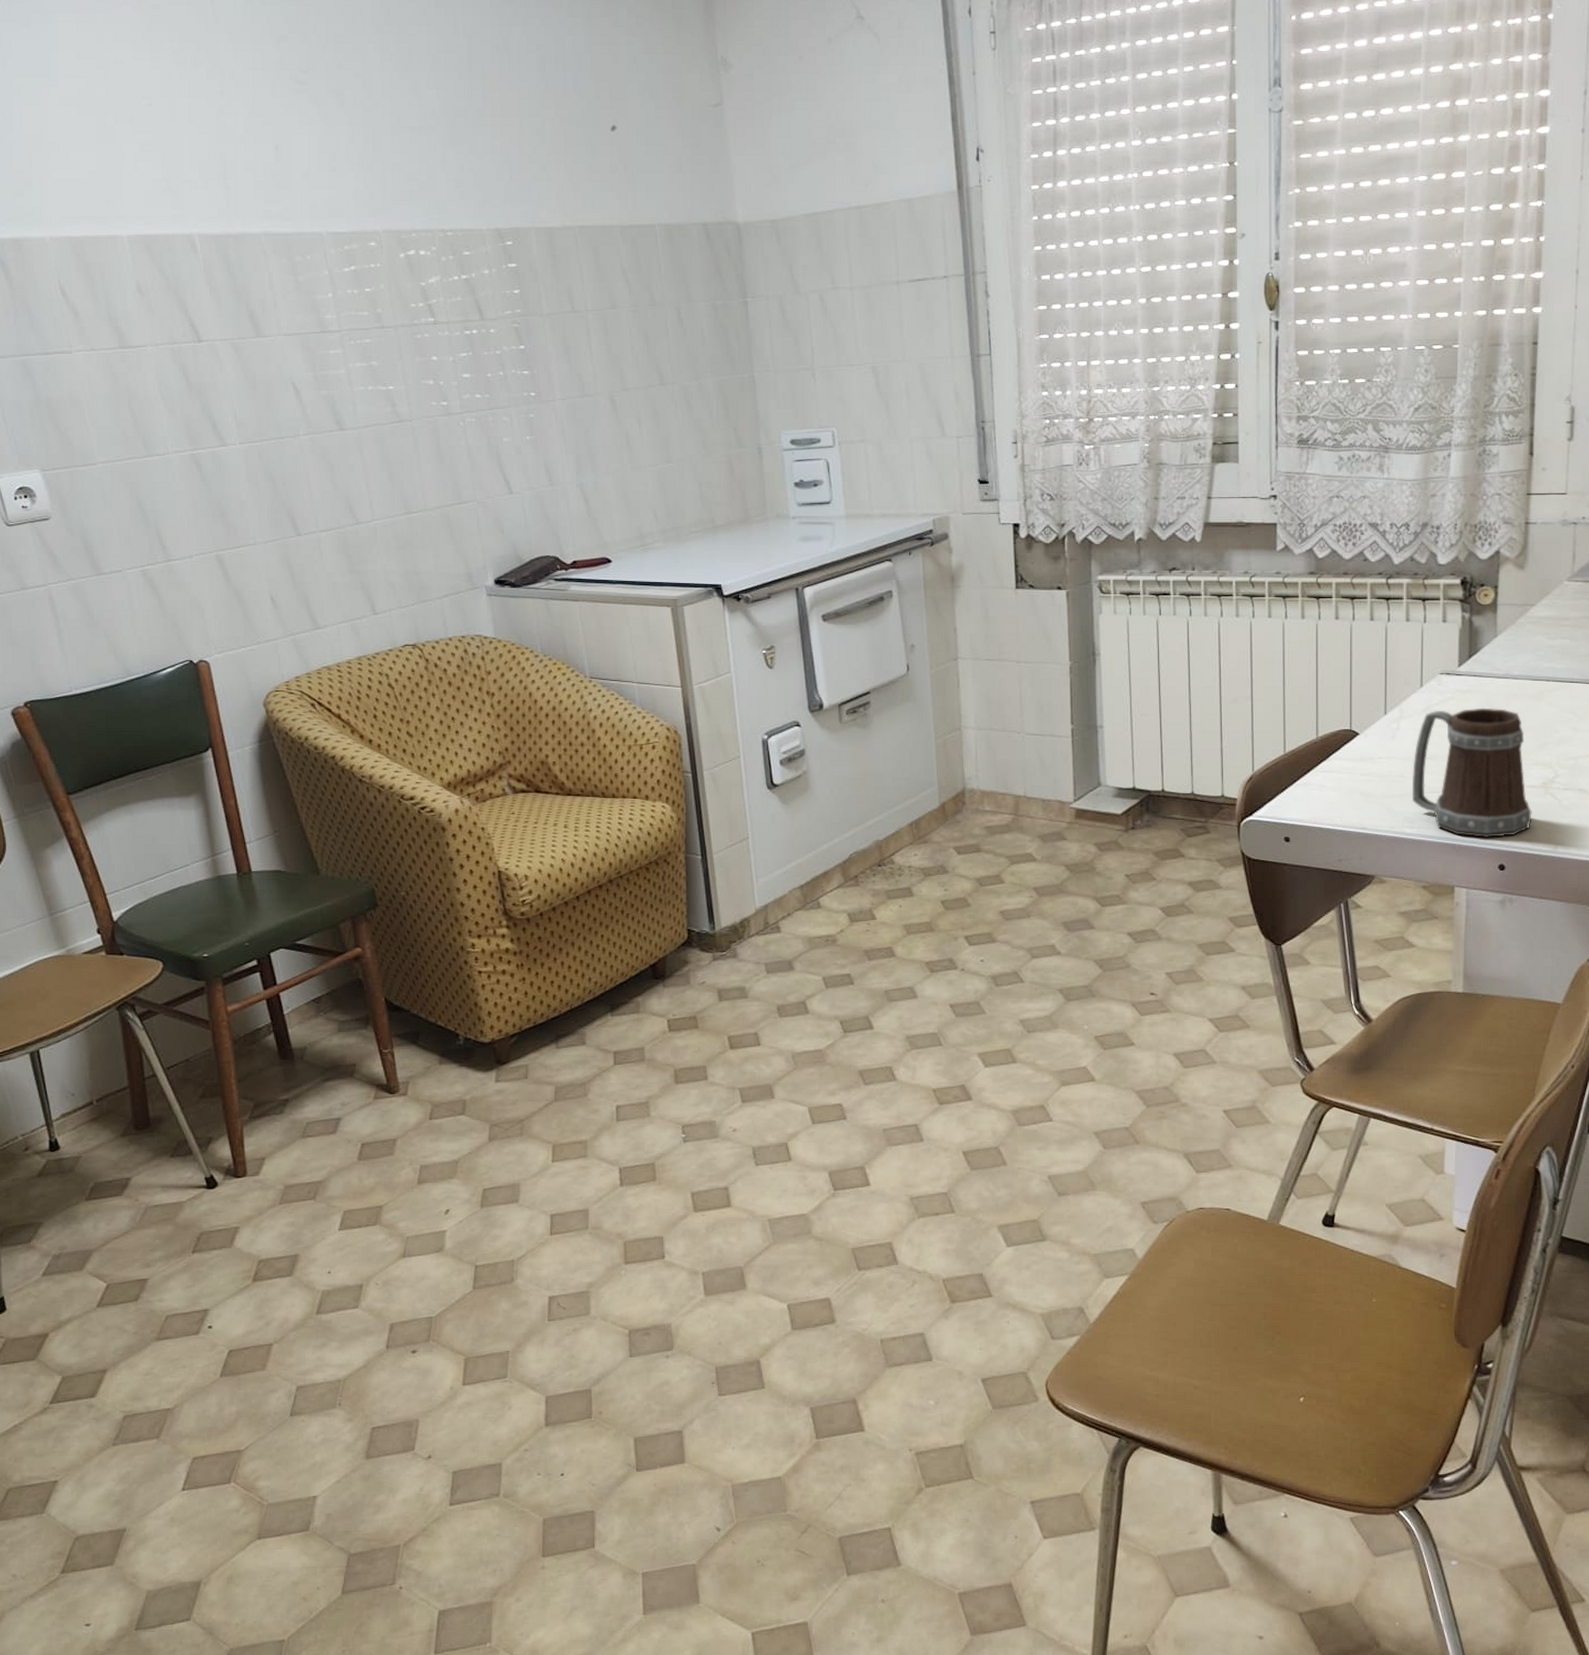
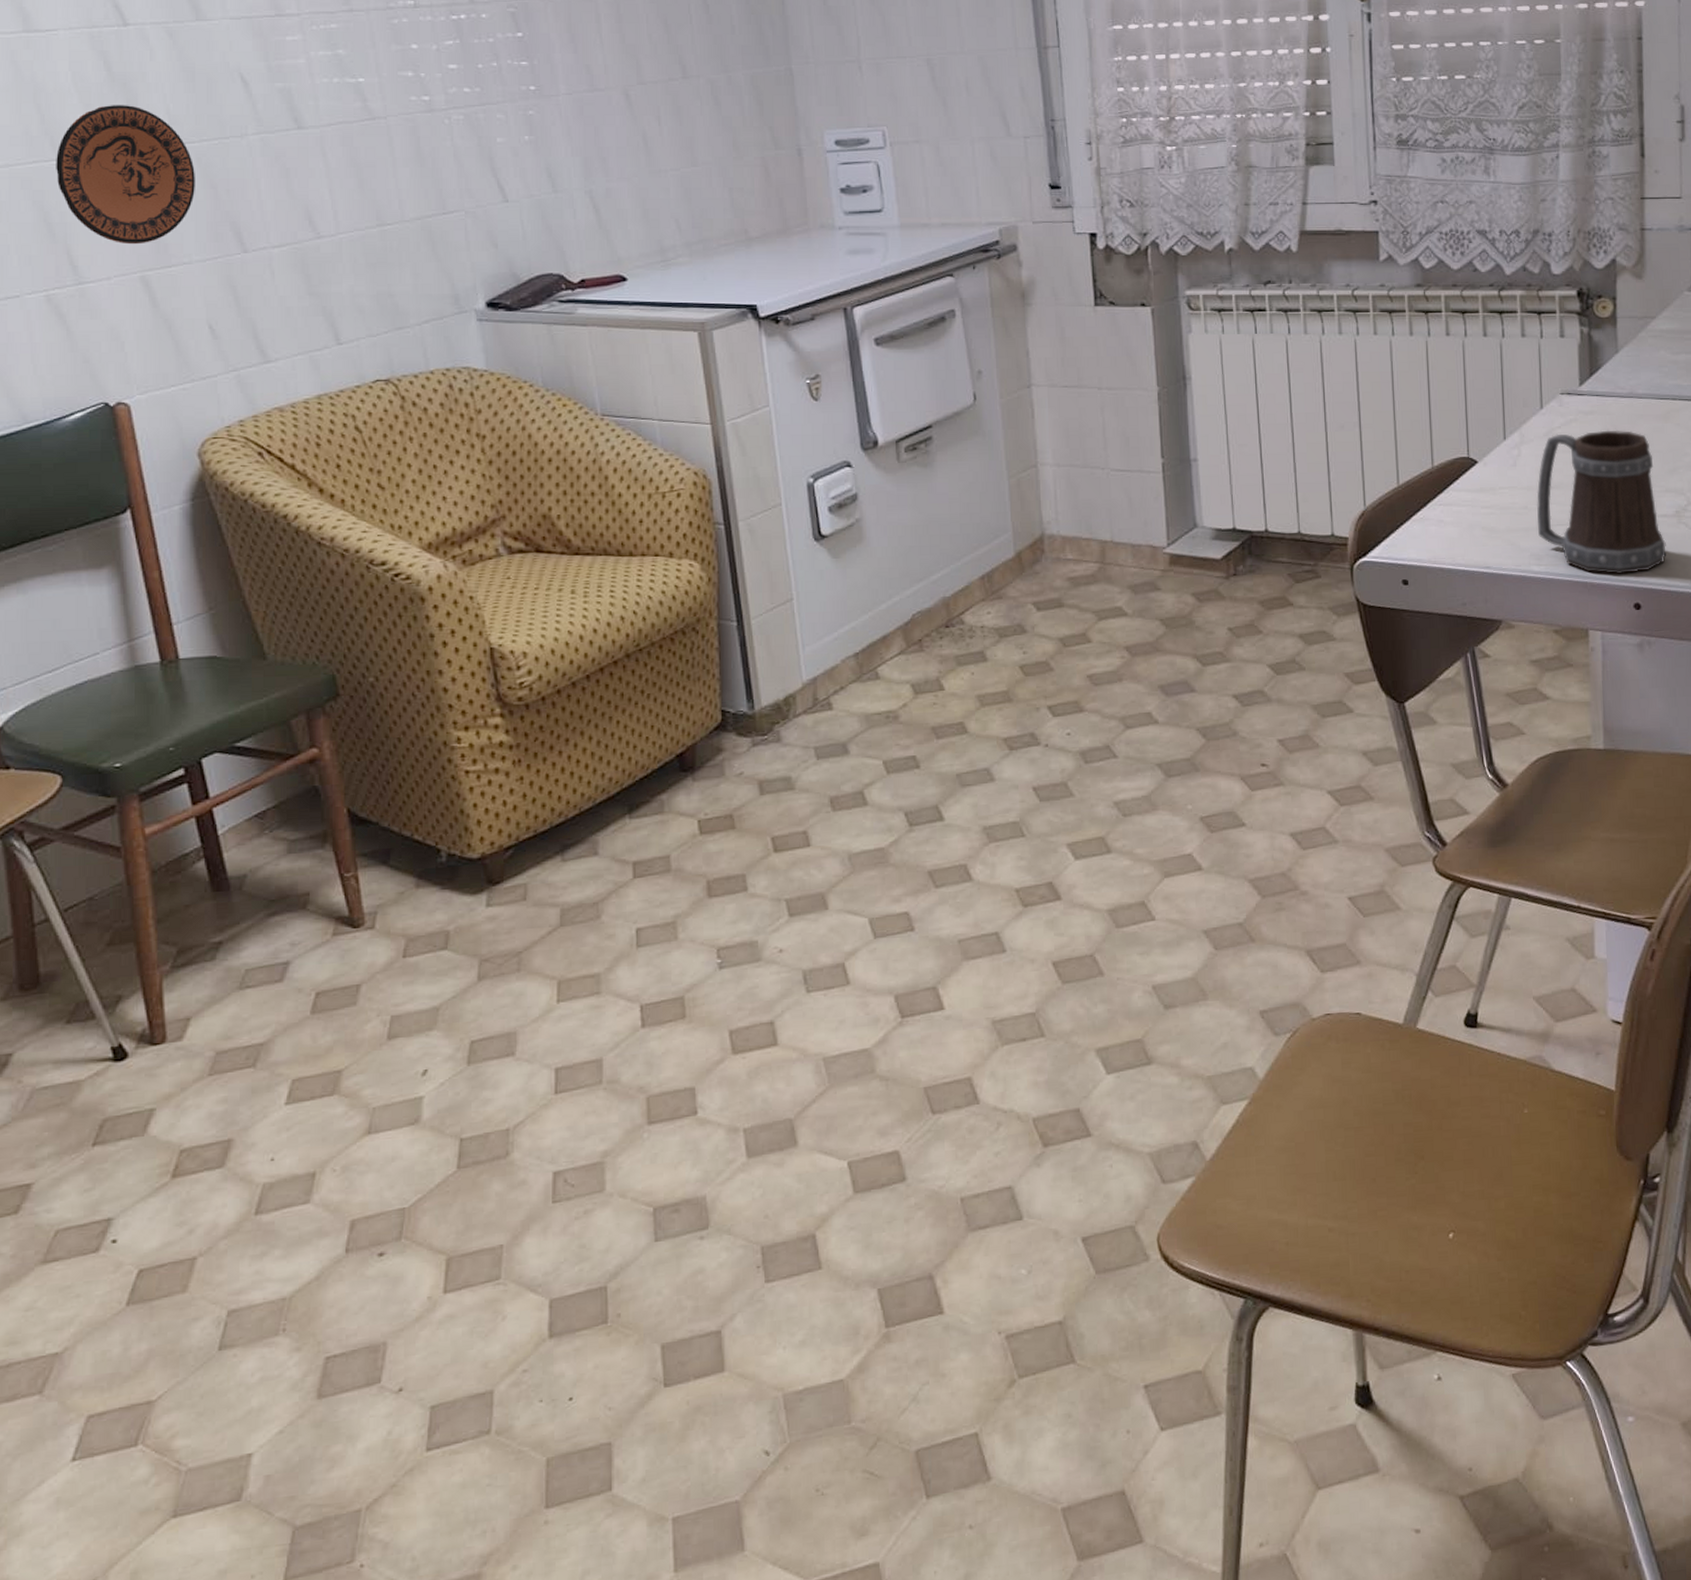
decorative plate: none [147,410,258,528] -> present [56,105,195,245]

